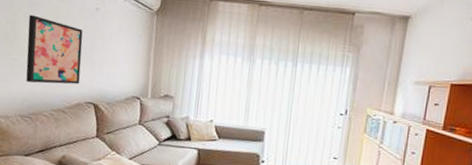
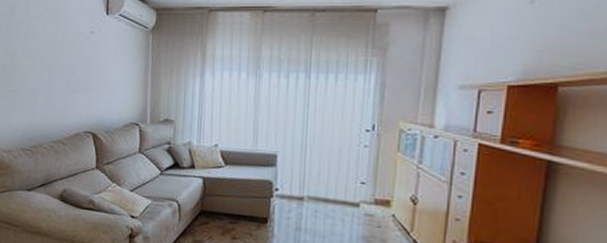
wall art: present [26,14,83,85] -> none [25,44,79,115]

